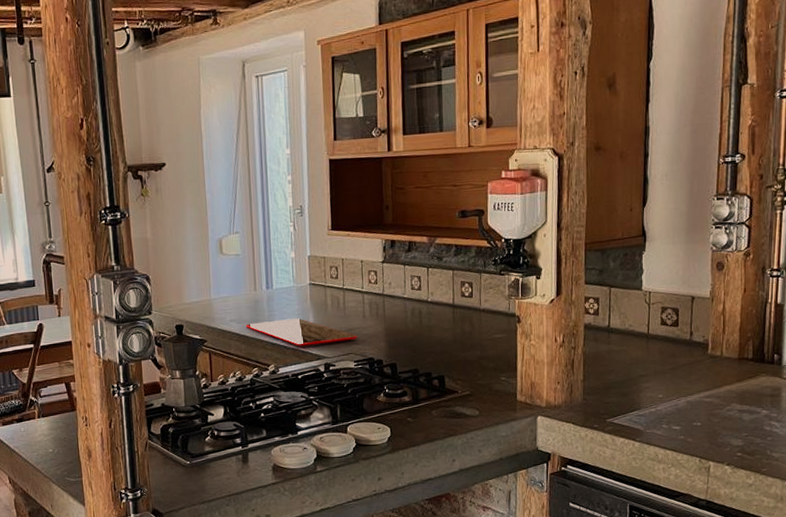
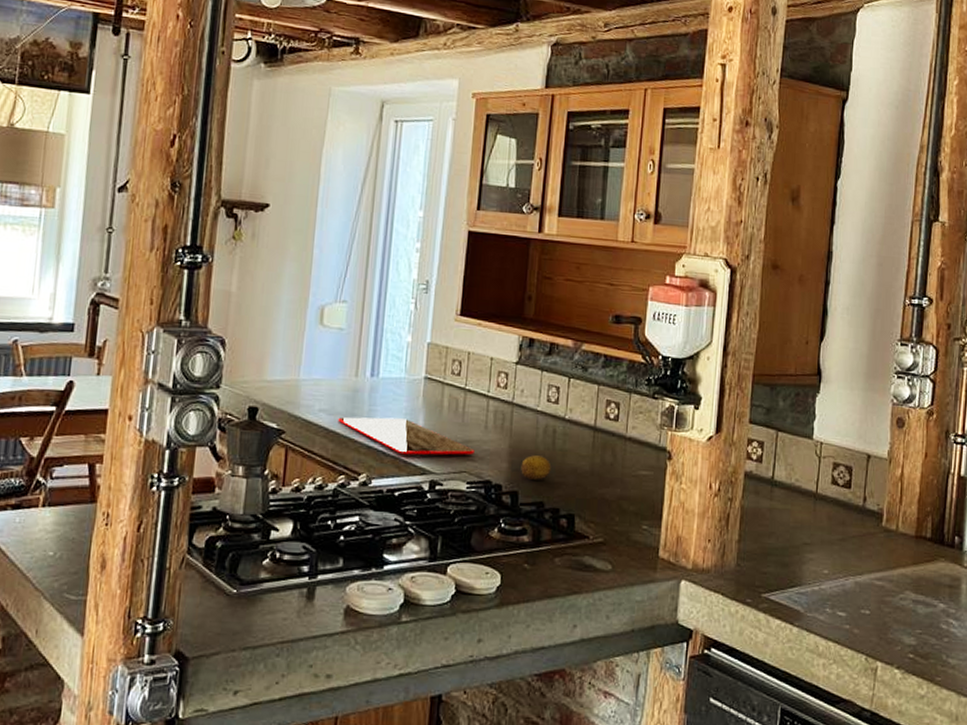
fruit: none [396,333,421,353] -> present [521,455,552,480]

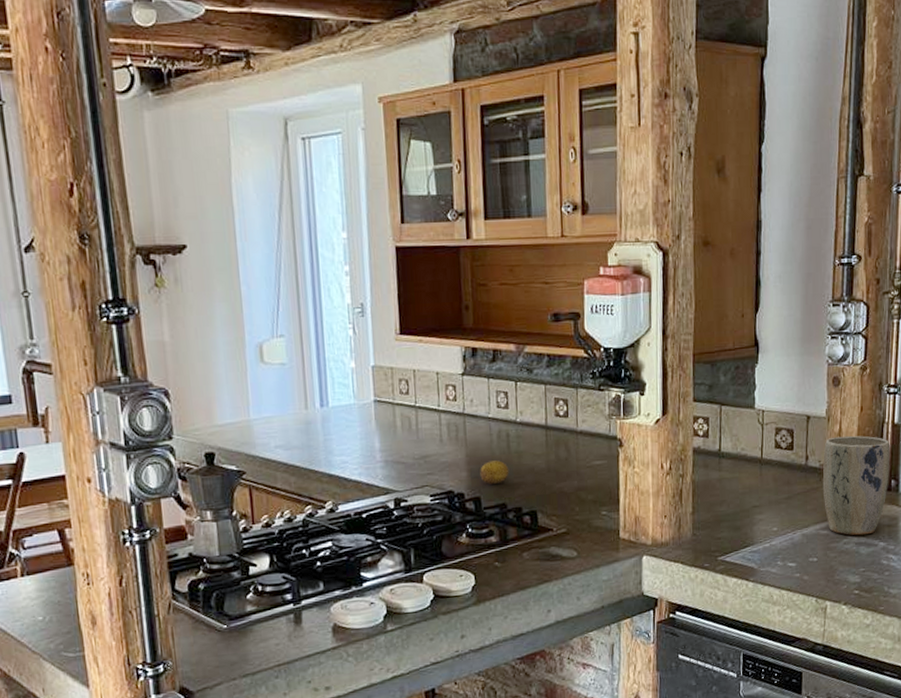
cutting board: present [338,417,475,456] -> none [295,443,434,478]
plant pot: none [879,481,955,593] -> present [822,435,890,536]

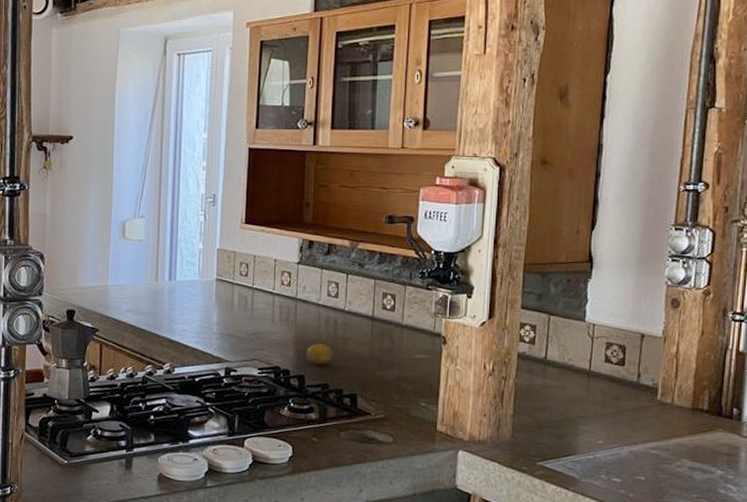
plant pot: present [822,435,890,536] -> none [654,357,733,461]

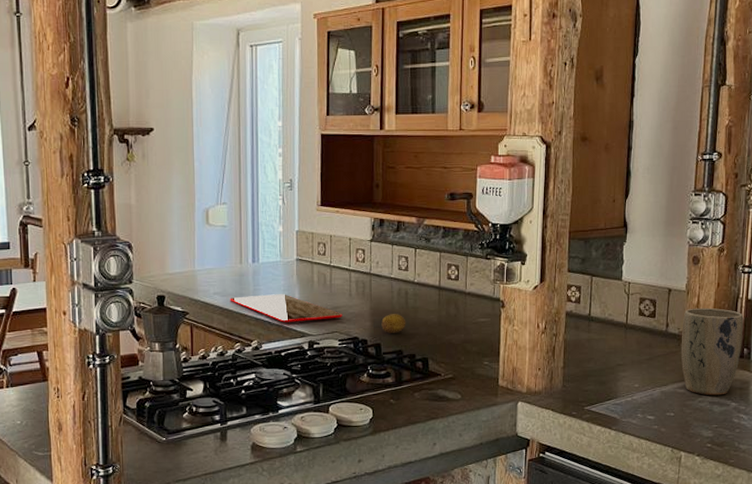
cutting board: none [143,315,264,347] -> present [230,294,343,323]
plant pot: none [654,357,733,461] -> present [680,307,744,396]

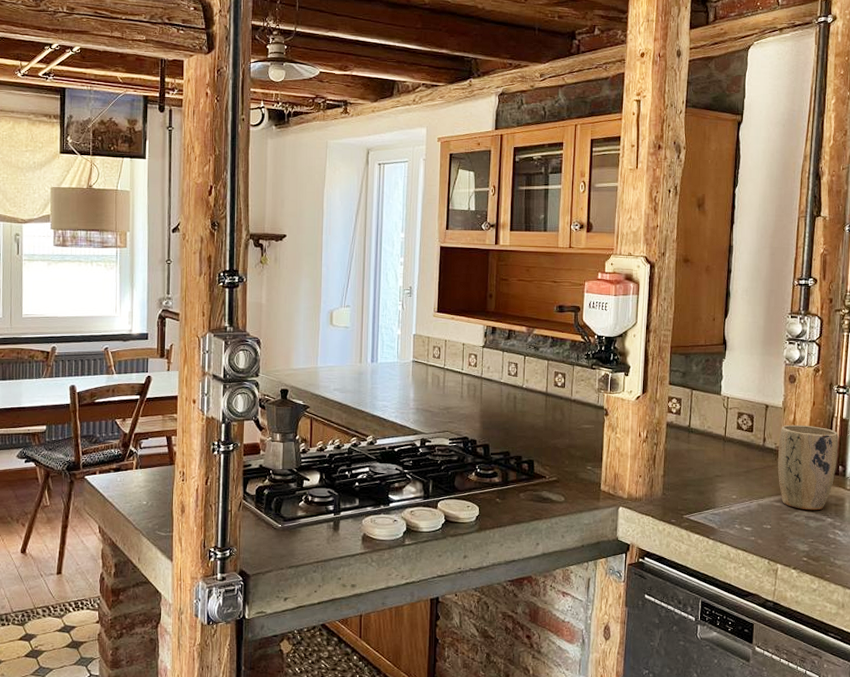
cutting board: present [230,294,343,323] -> none [348,393,454,420]
fruit: present [381,314,406,333] -> none [490,417,514,435]

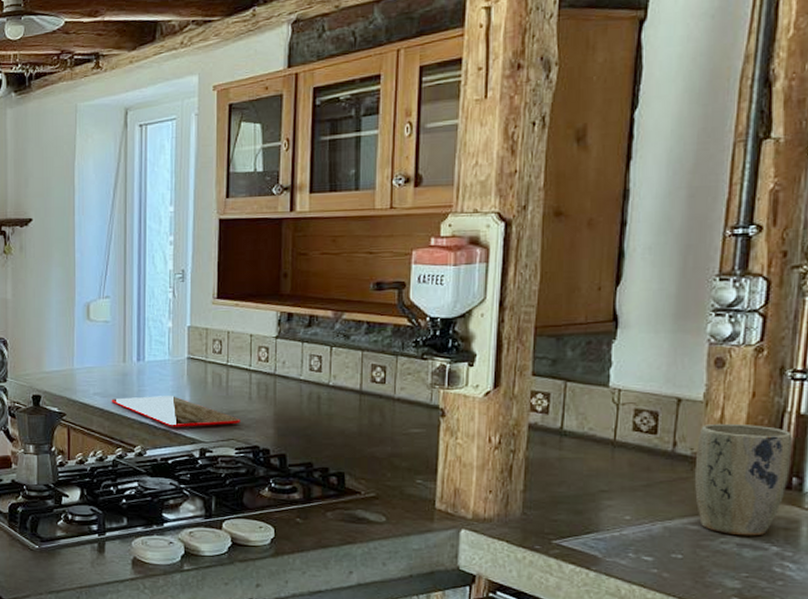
cutting board: none [348,393,454,420] -> present [111,396,241,427]

